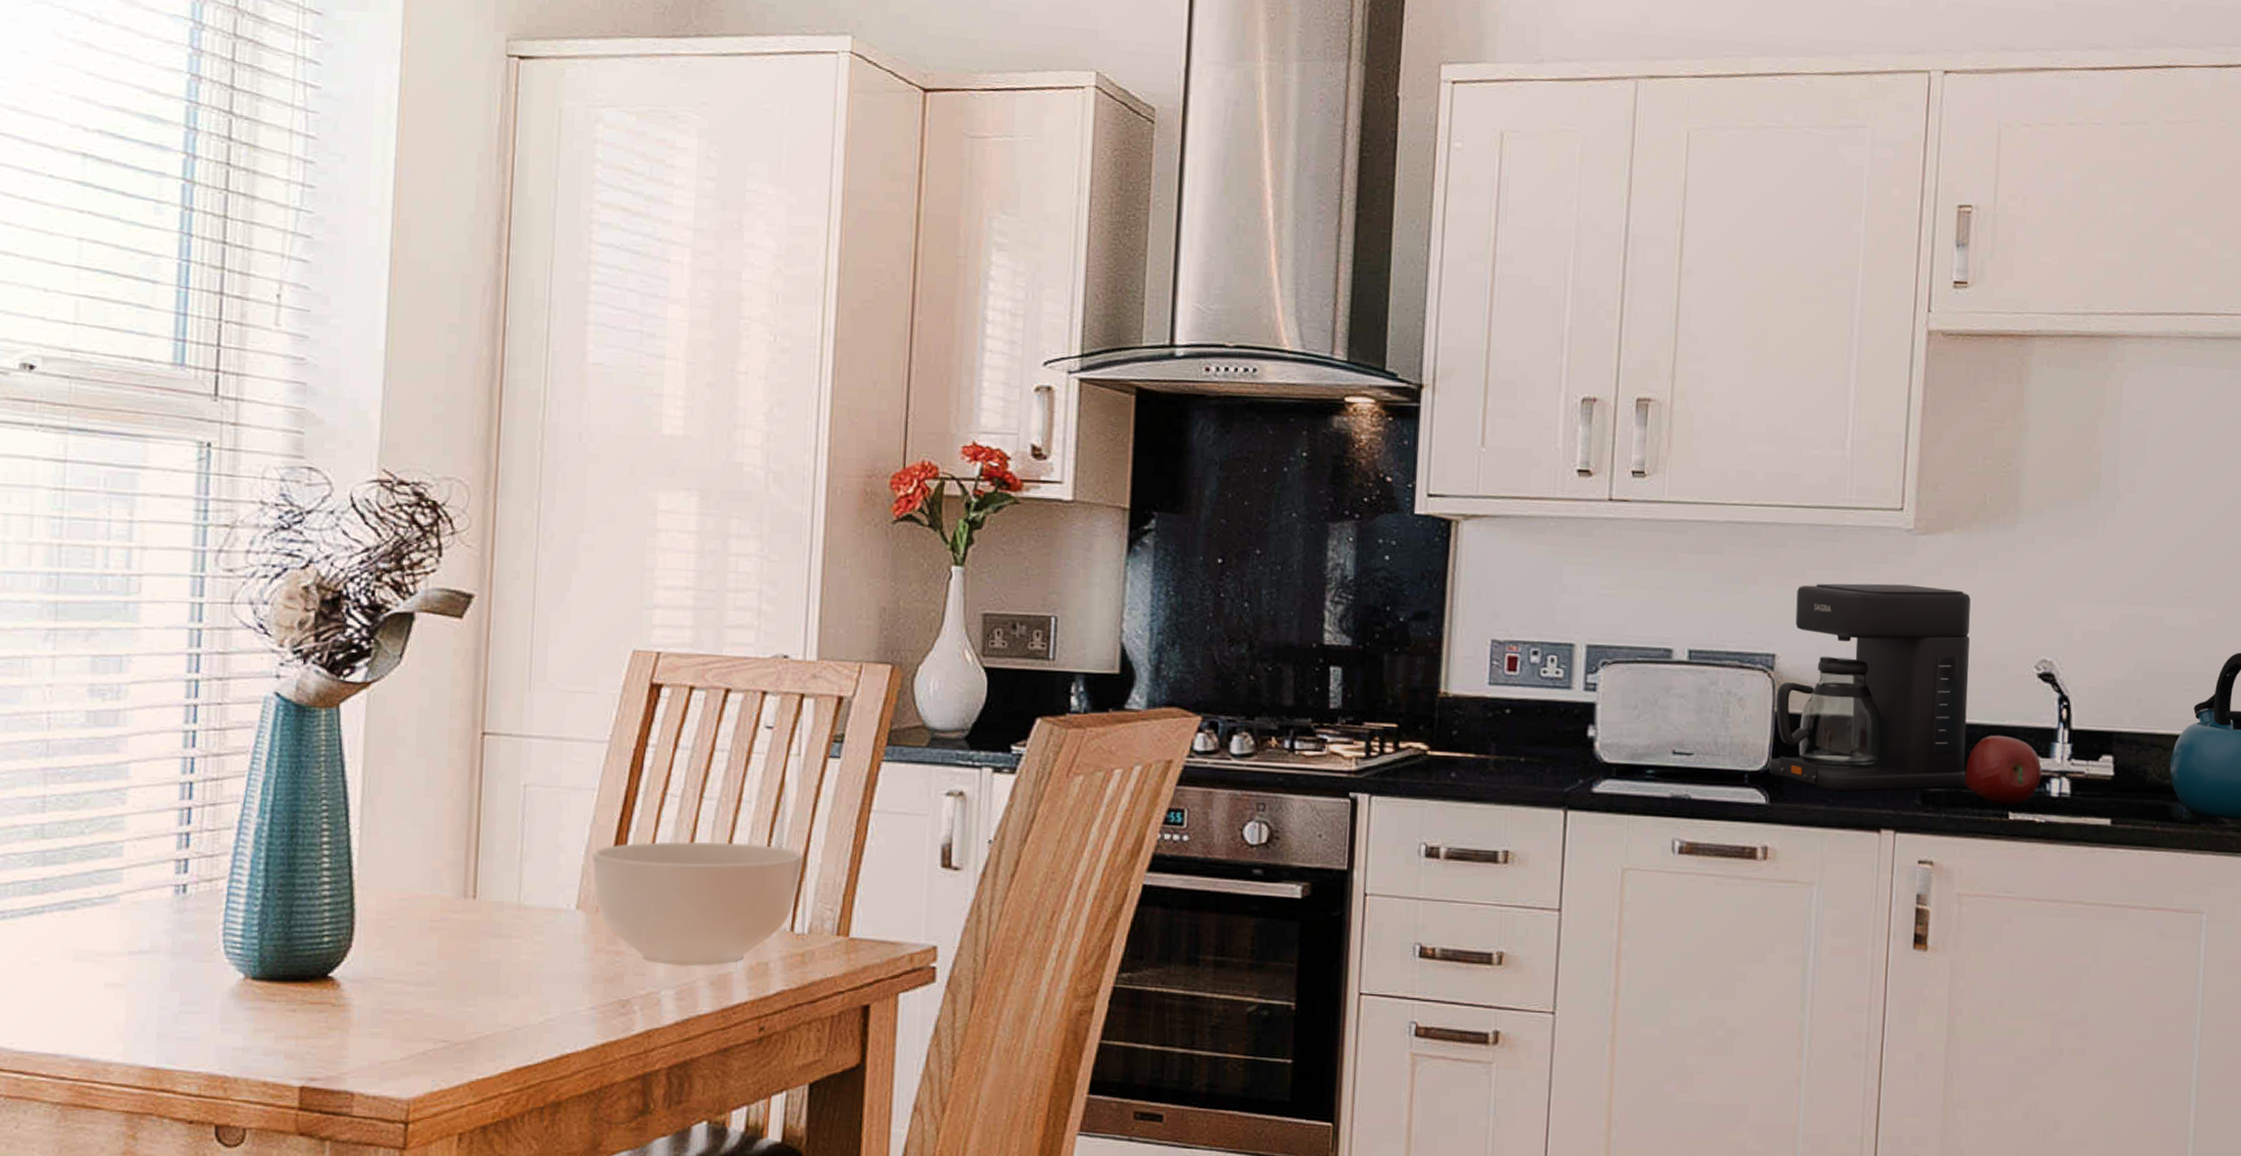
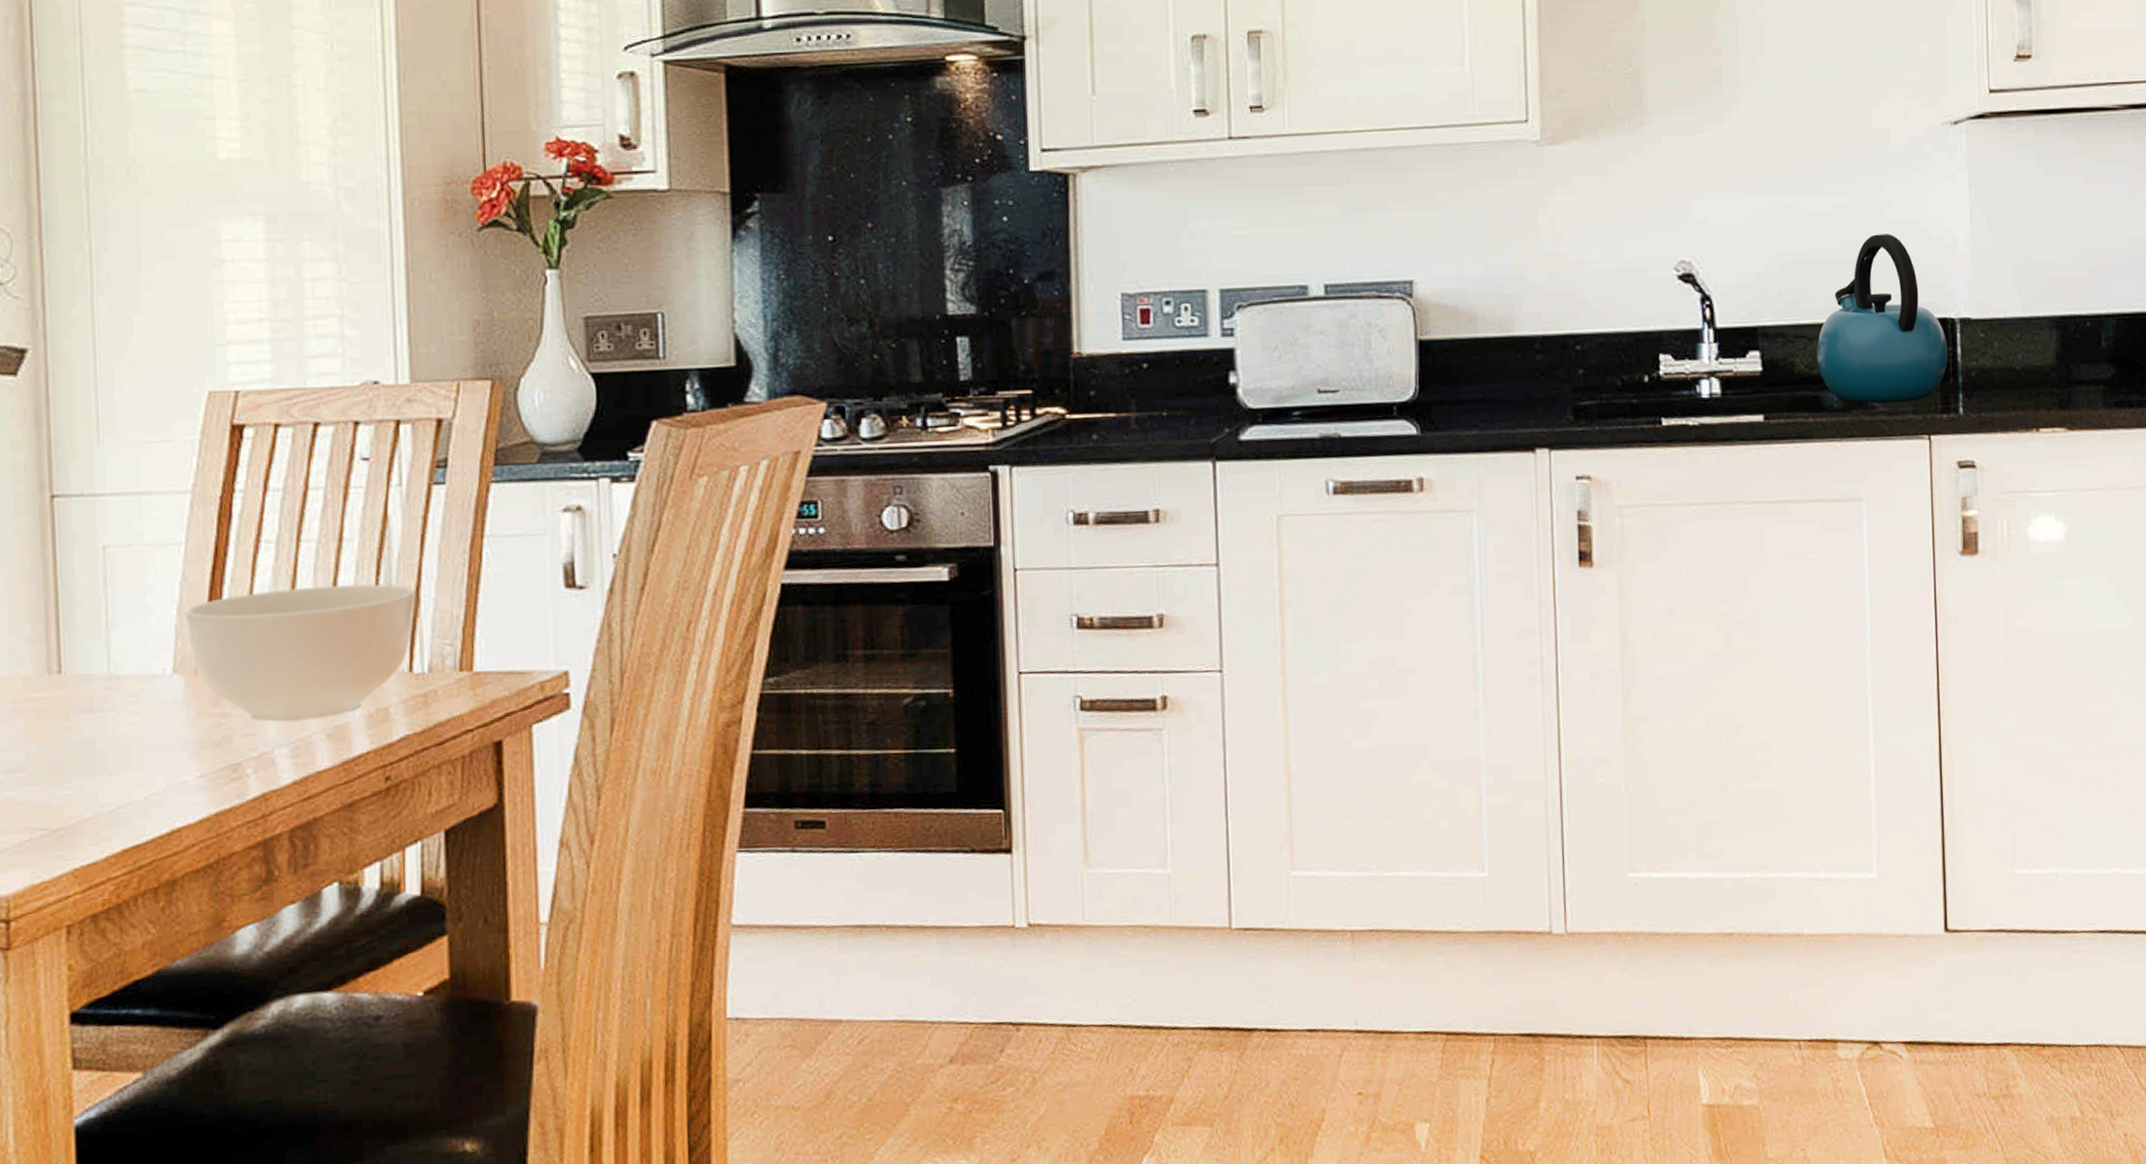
coffee maker: present [1768,583,1971,792] -> none [1416,197,1616,415]
fruit: present [1964,735,2042,806] -> none [1614,341,1690,412]

